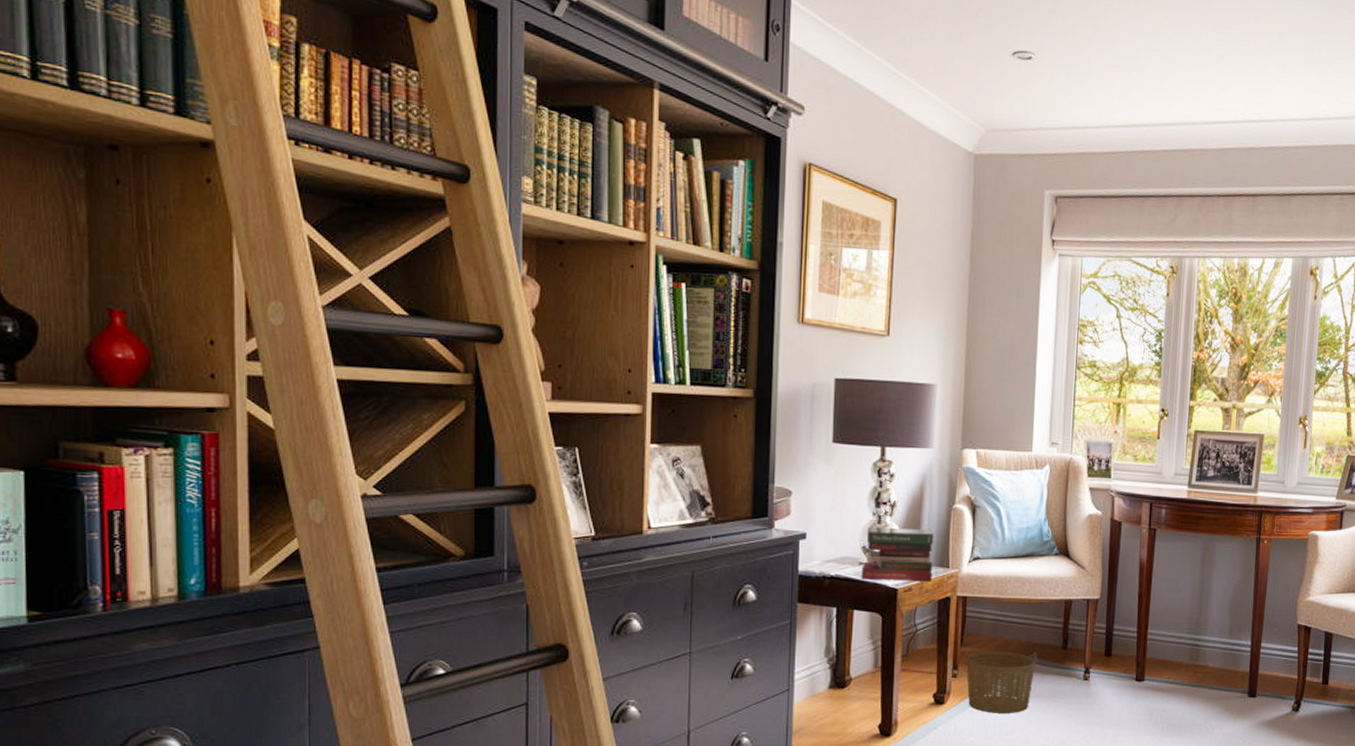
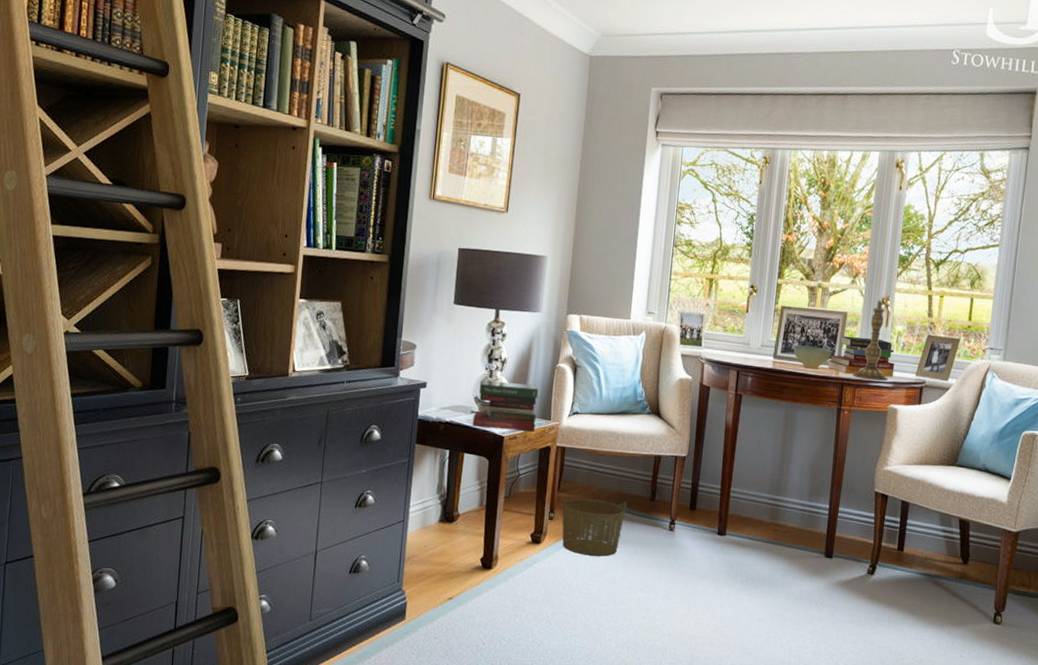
bowl: none [1208,472,1250,497] -> present [792,345,833,369]
books: none [1245,459,1315,502] -> present [828,335,895,377]
candlestick: none [1271,419,1308,507] -> present [852,299,888,382]

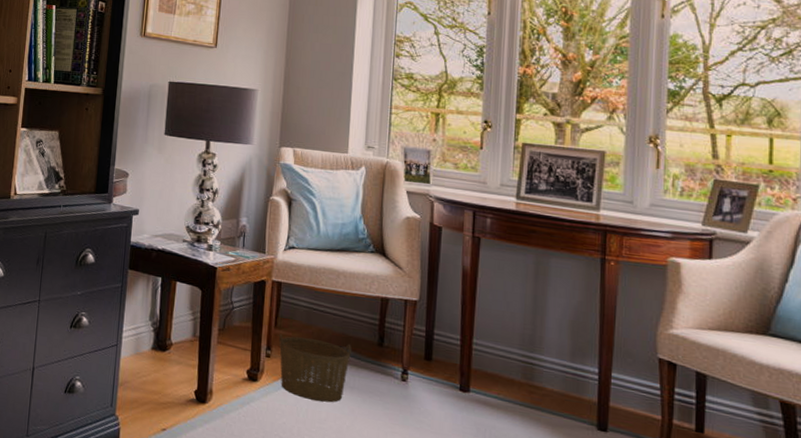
books: present [472,381,539,432] -> none [184,210,252,265]
bowl: present [792,345,833,369] -> none [539,185,590,213]
books: present [828,335,895,377] -> none [585,177,673,226]
candlestick: present [852,299,888,382] -> none [617,137,665,231]

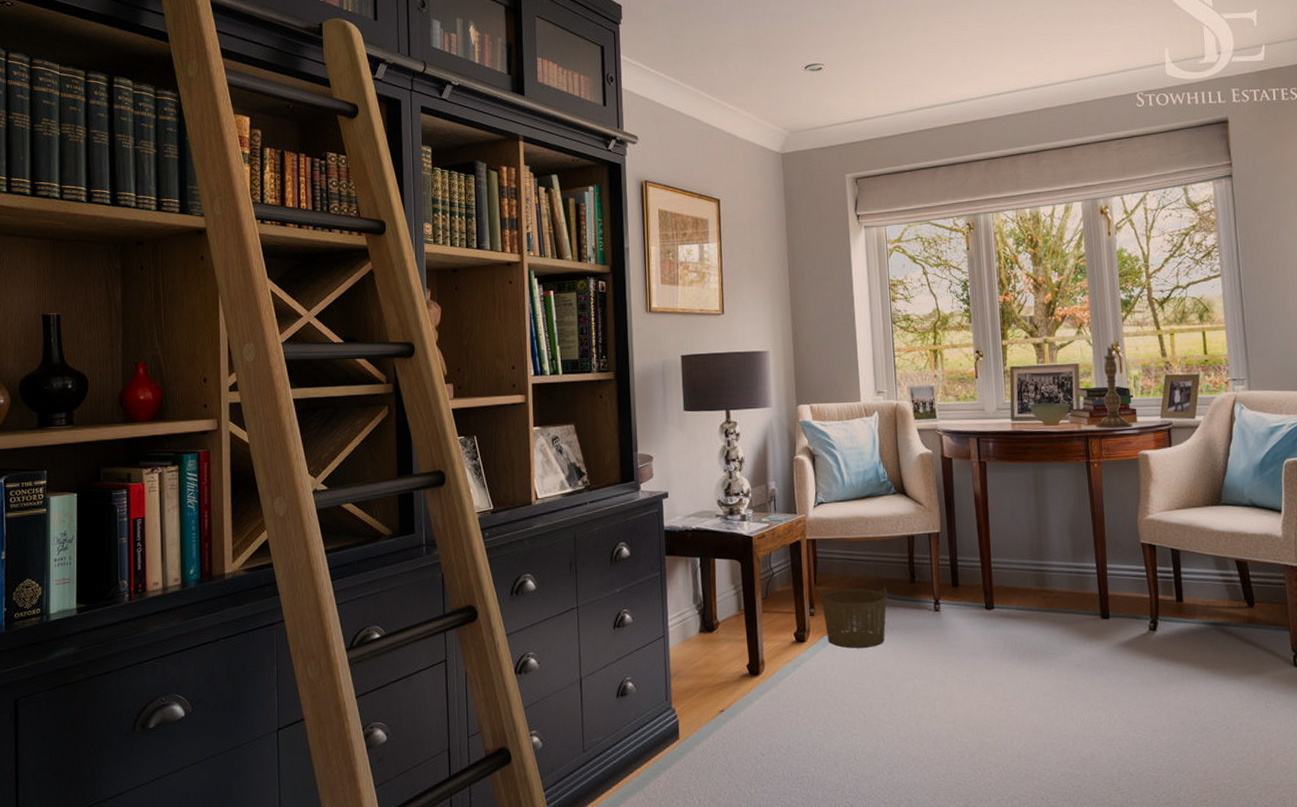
bowl: none [539,185,590,213] -> present [1029,402,1071,426]
books: none [585,177,673,226] -> present [1068,386,1138,426]
candlestick: none [617,137,665,231] -> present [1095,346,1133,429]

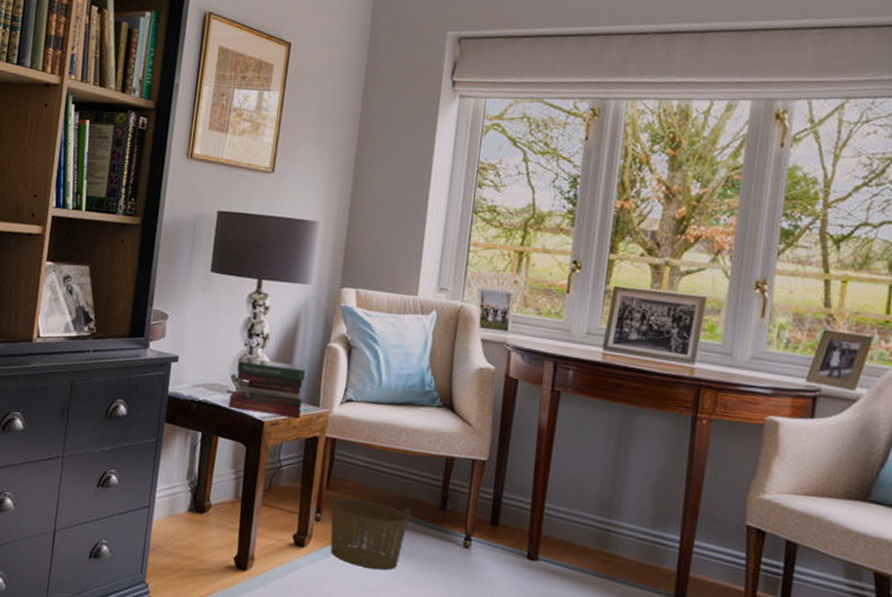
books: none [718,480,783,531] -> present [228,357,306,419]
bowl: present [1029,402,1071,426] -> none [629,335,686,366]
books: present [1068,386,1138,426] -> none [678,326,775,381]
candlestick: present [1095,346,1133,429] -> none [713,282,765,386]

